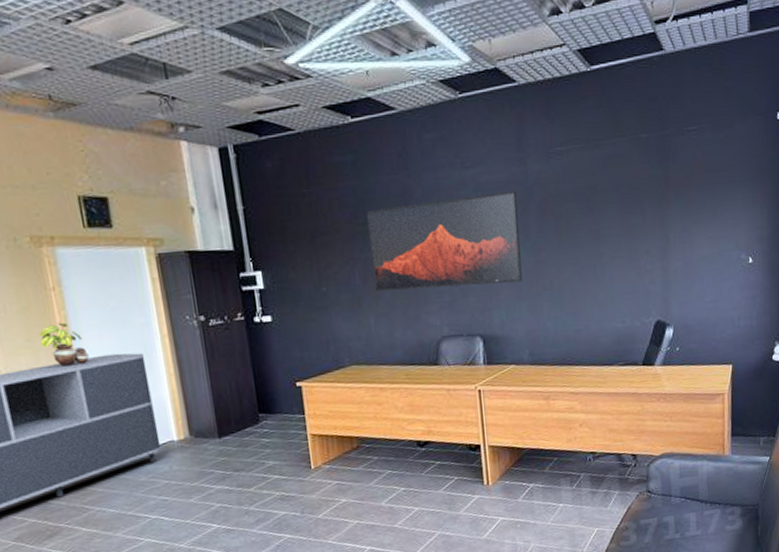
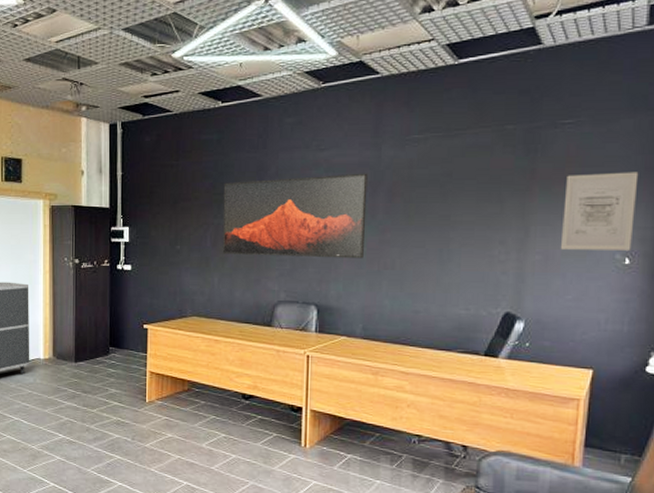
wall art: none [695,174,753,254] -> present [560,171,639,250]

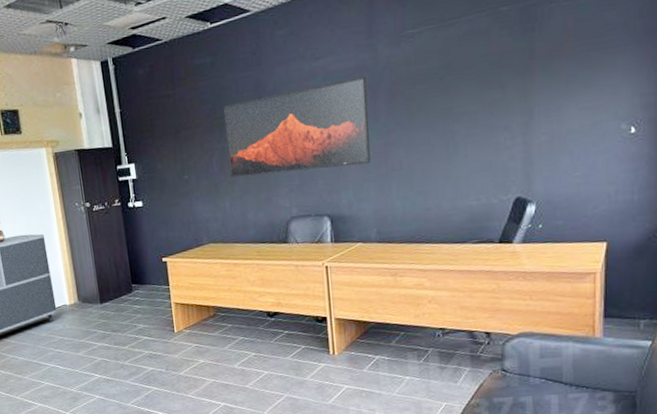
wall art: present [560,171,639,250] -> none [565,37,639,127]

